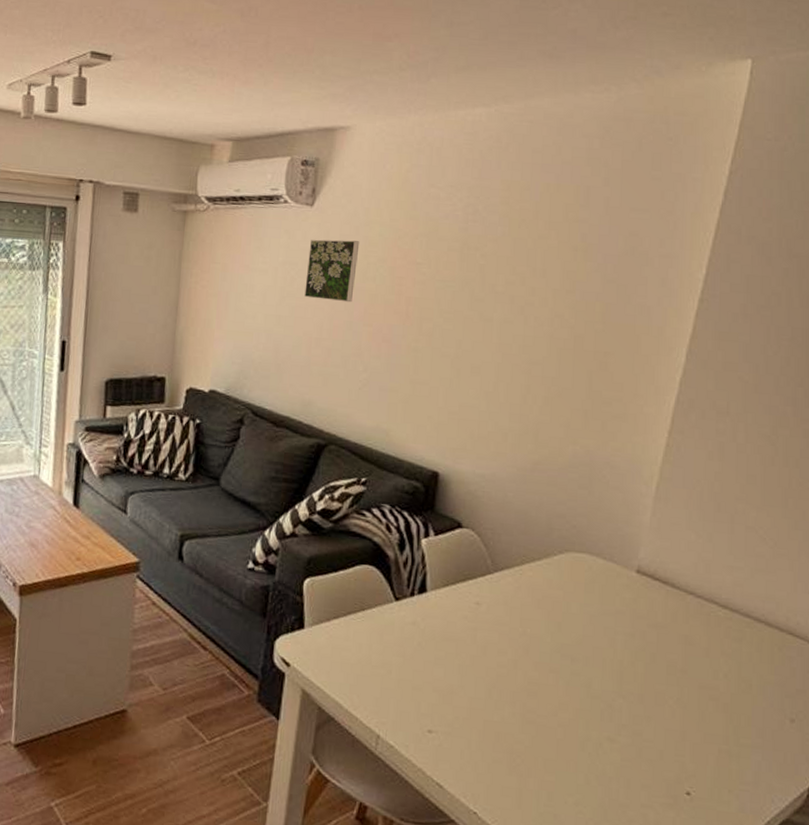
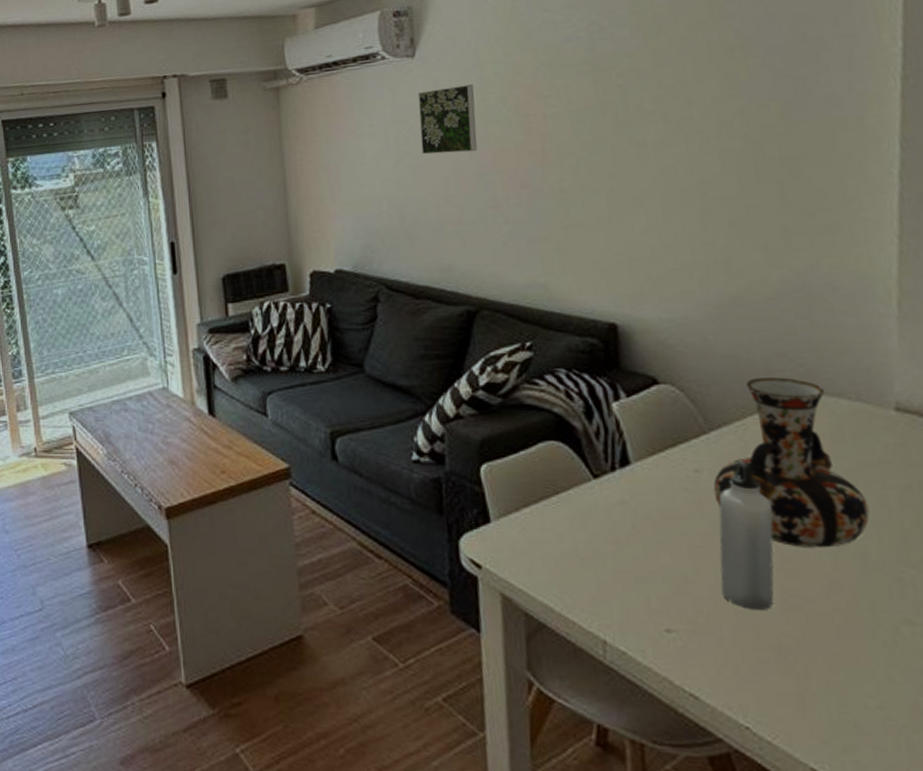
water bottle: none [477,600,529,721] -> present [719,462,774,610]
vase: none [487,532,601,676] -> present [713,377,870,548]

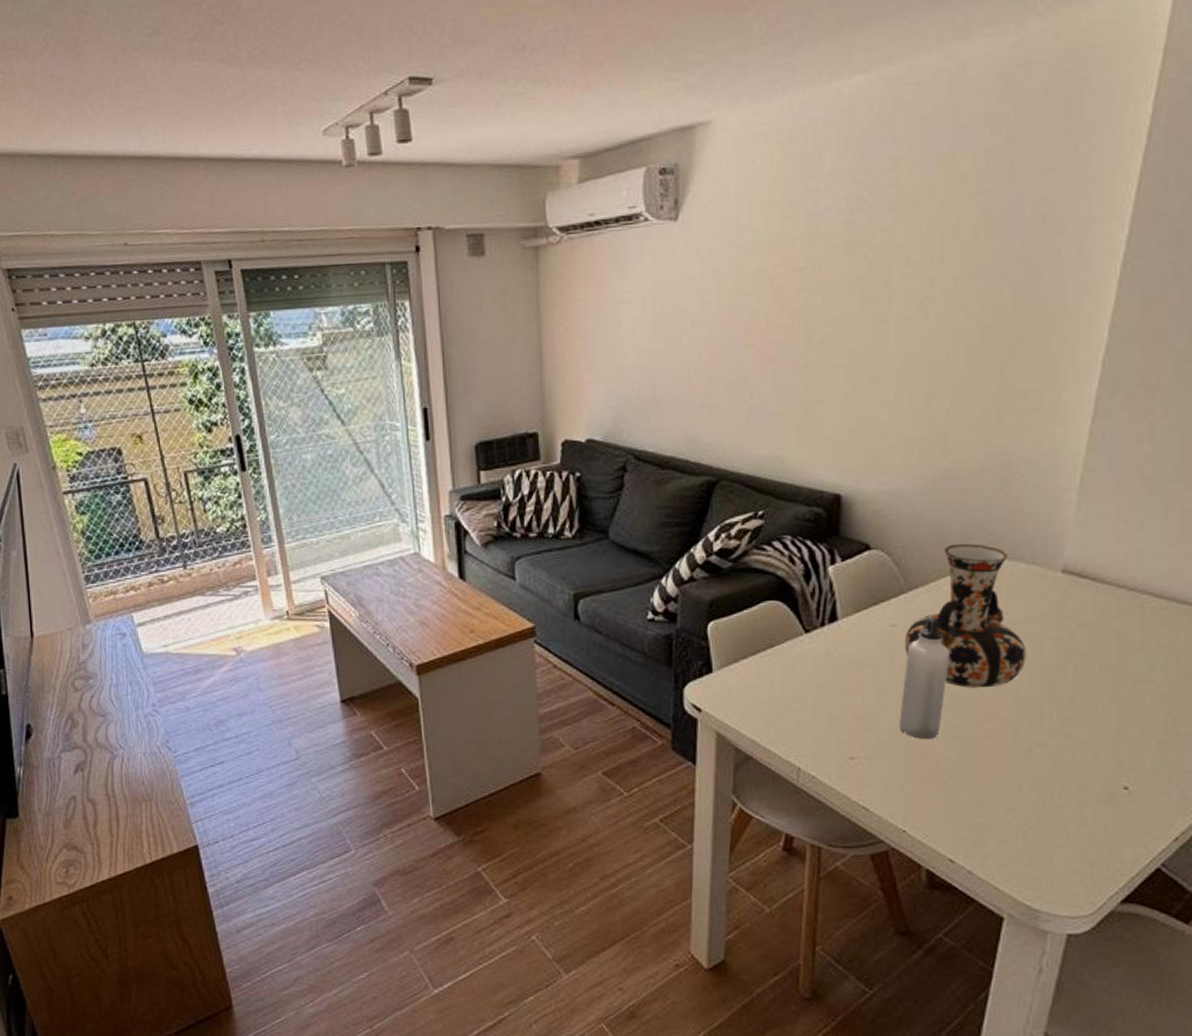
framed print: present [418,84,477,155] -> none [677,253,733,325]

